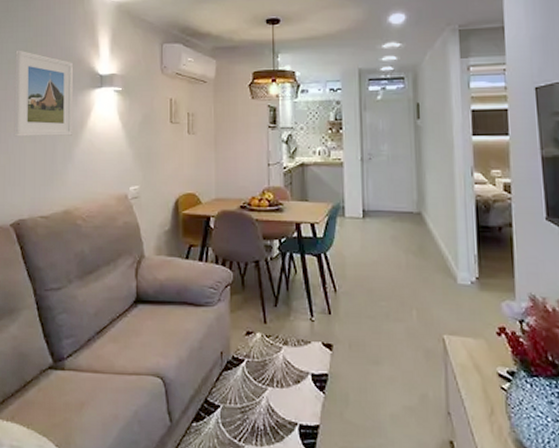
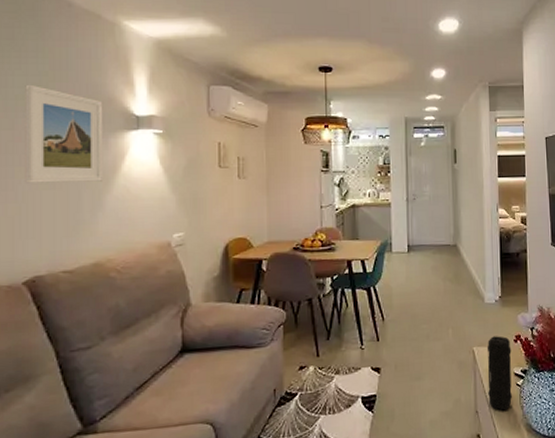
speaker: none [460,325,495,418] -> present [486,336,512,411]

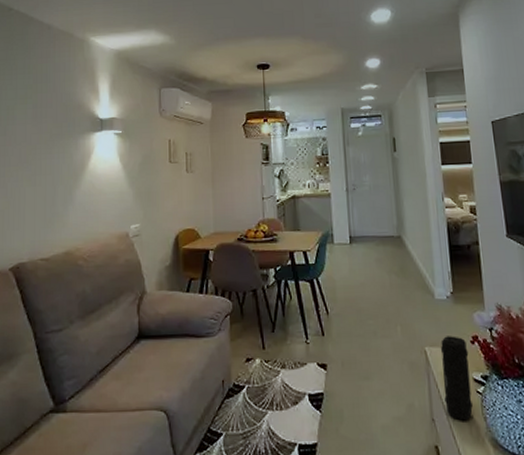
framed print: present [25,84,102,183] -> none [13,96,73,181]

